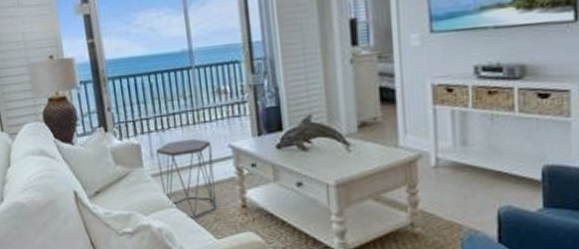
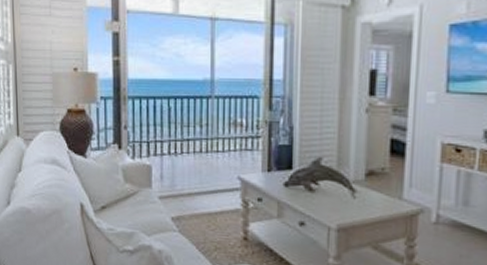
side table: present [156,138,217,218] -> none [166,166,221,244]

